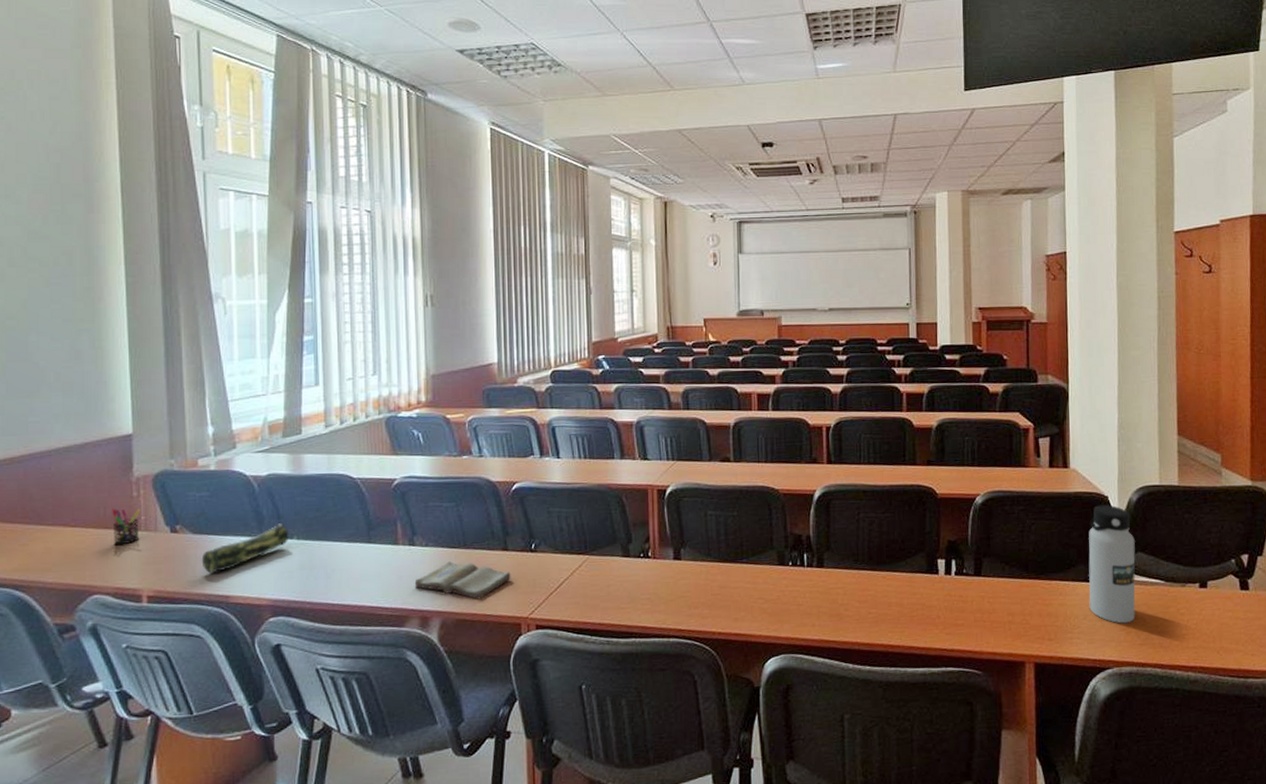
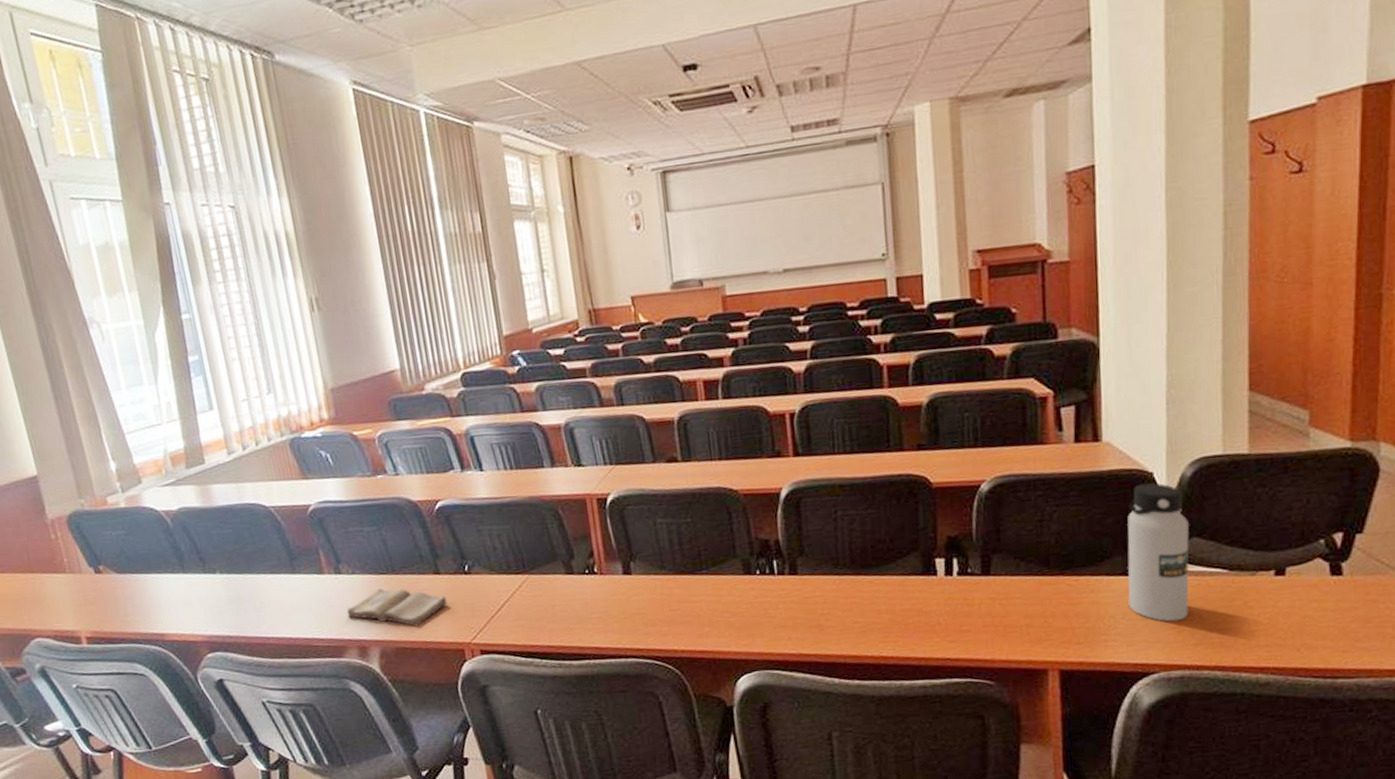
pen holder: present [112,509,141,546] -> none [34,551,66,589]
pencil case: present [201,523,289,574] -> none [130,558,212,613]

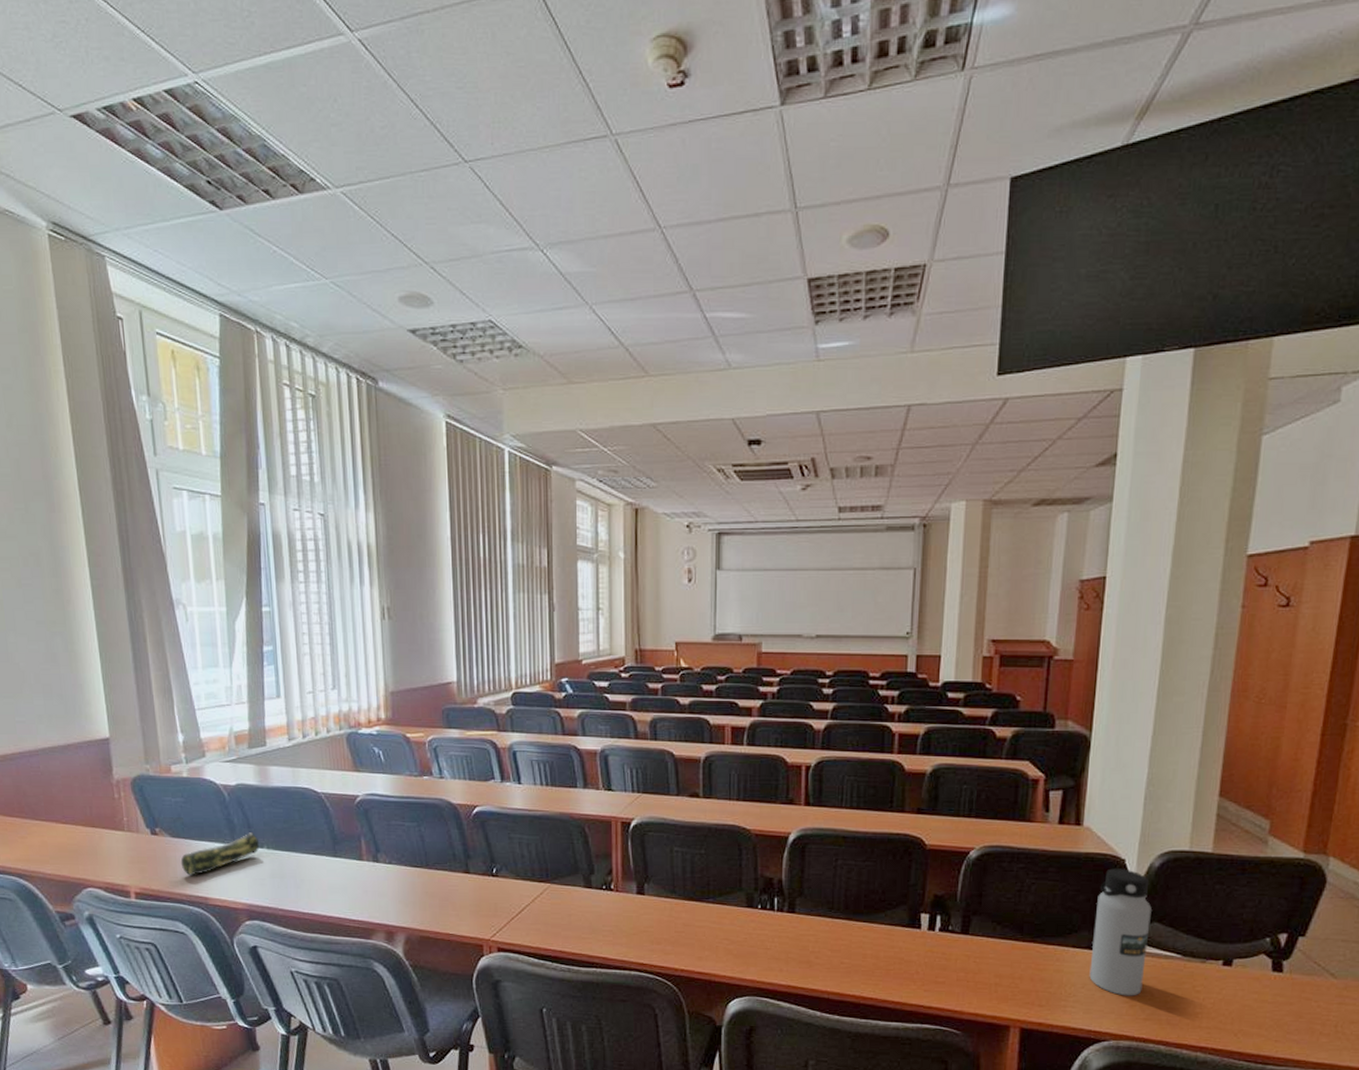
pencil case: none [130,558,212,613] -> present [180,832,260,876]
diary: present [347,588,447,627] -> none [379,880,473,919]

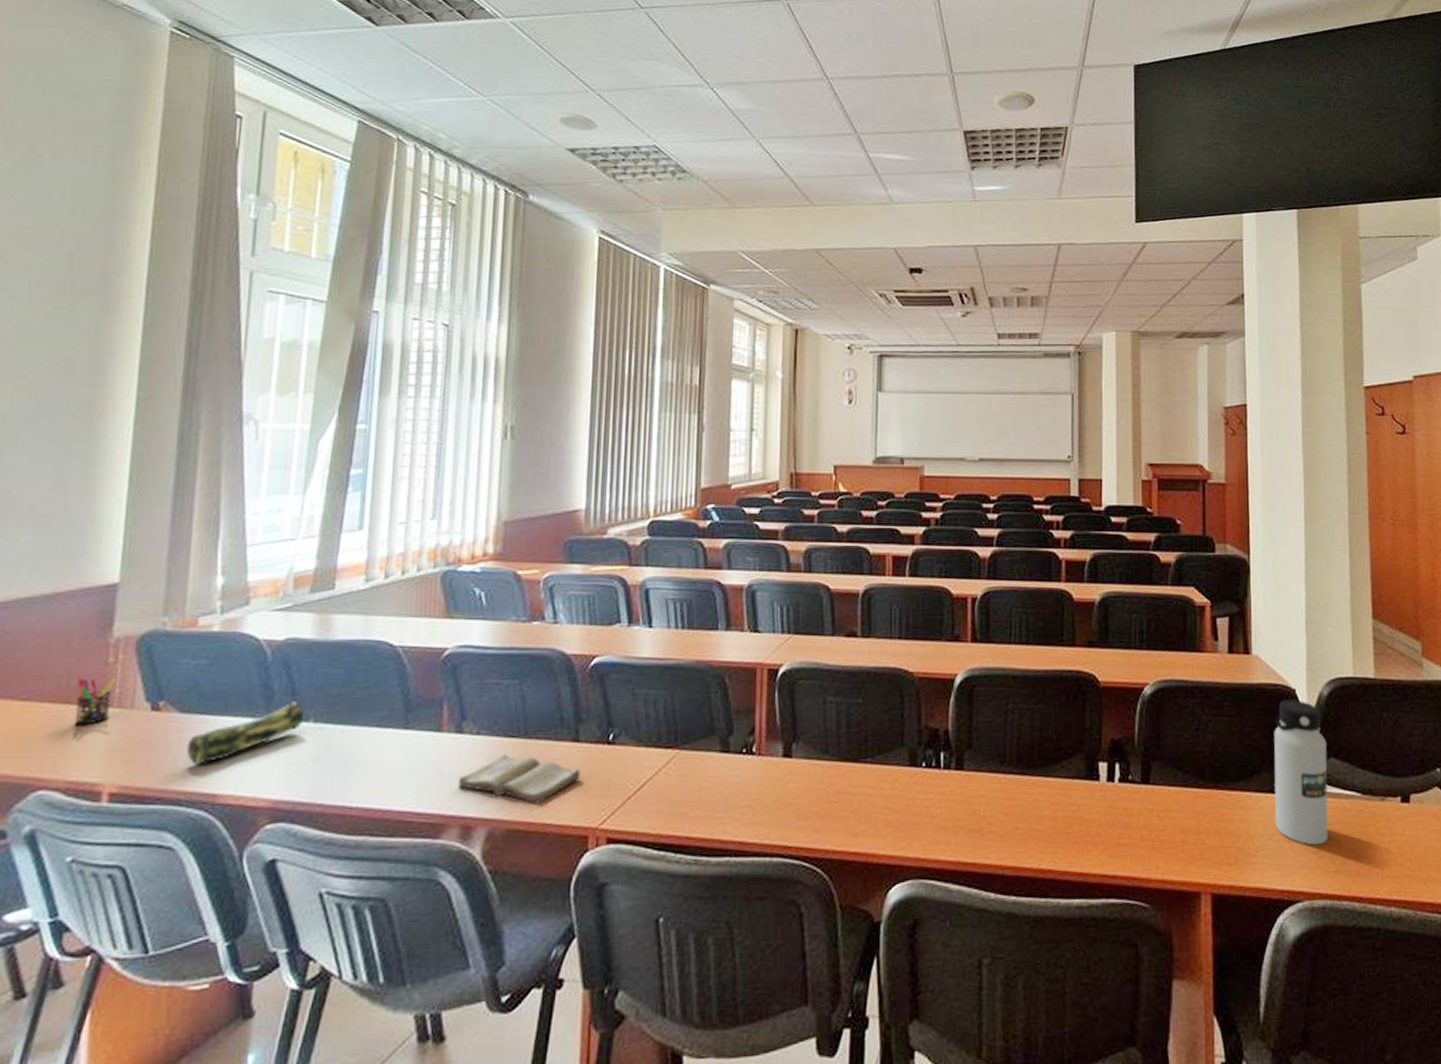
pen holder: none [97,809,123,844] -> present [74,678,117,726]
diary: none [379,880,473,919] -> present [457,754,581,804]

